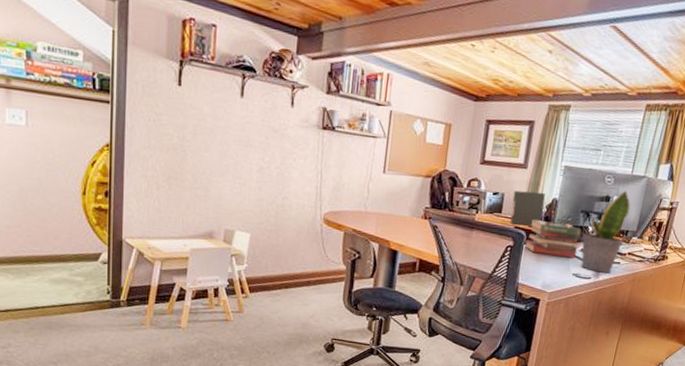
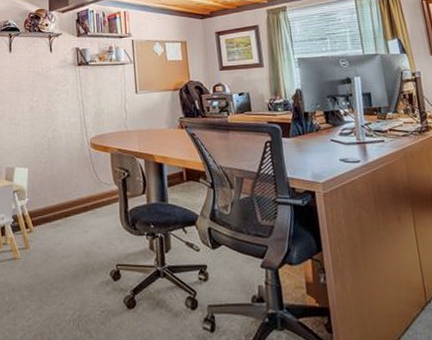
binder: present [510,190,545,226] -> none [257,85,292,121]
books: present [525,220,582,259] -> none [282,110,337,145]
potted plant: present [581,190,631,274] -> none [335,70,380,154]

